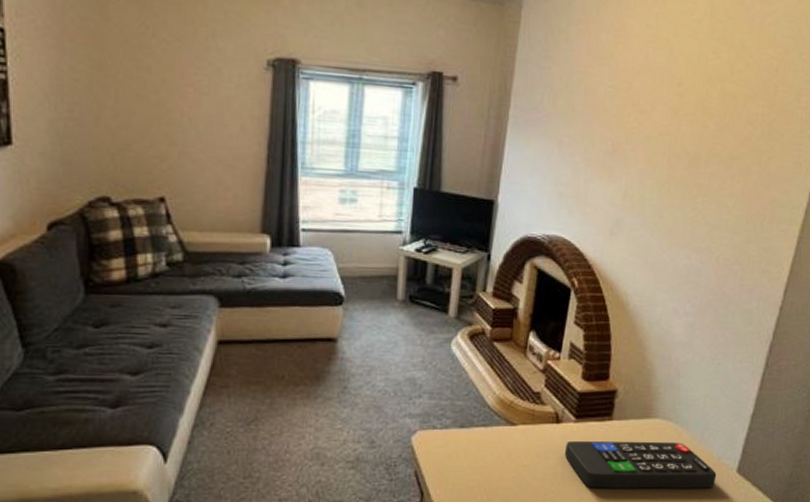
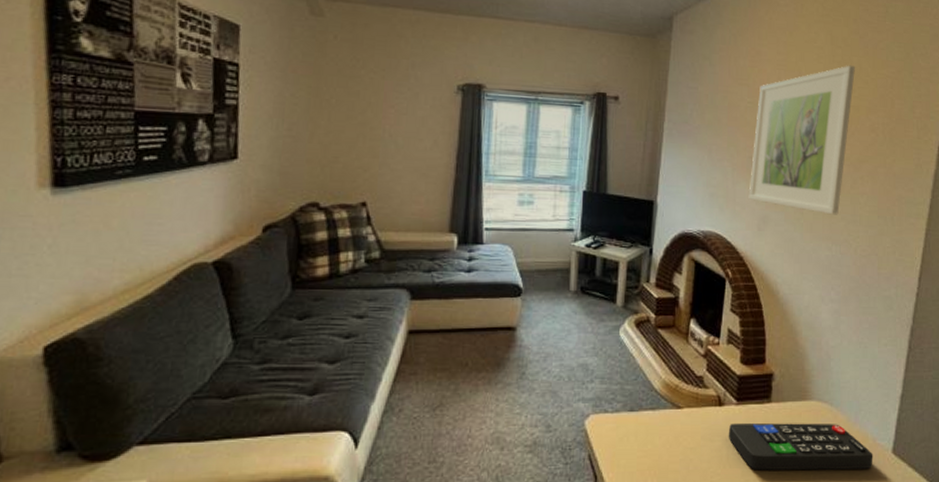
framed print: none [601,43,737,220] -> present [748,65,855,215]

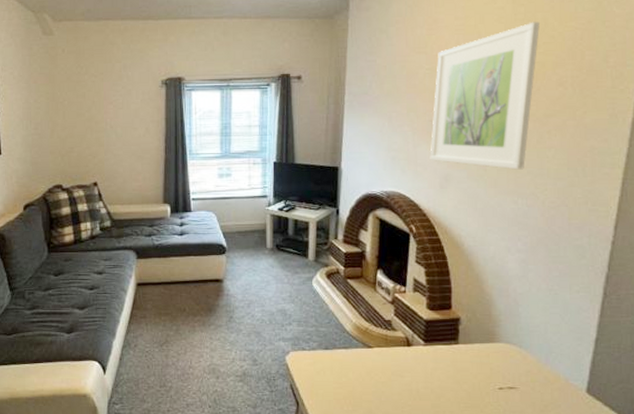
remote control: present [728,422,873,471] -> none [417,361,566,406]

